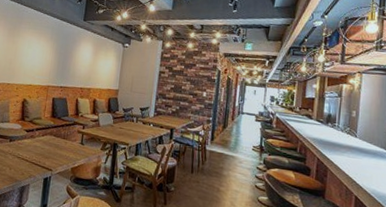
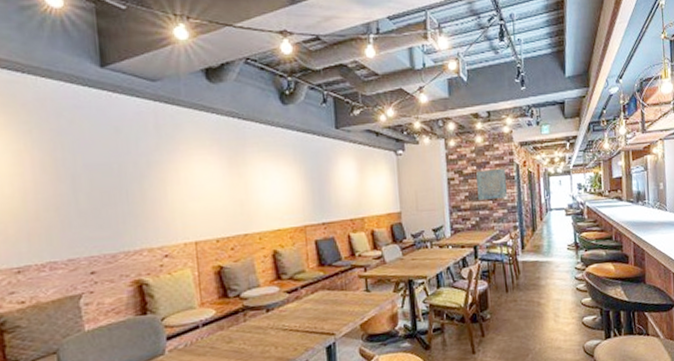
wall art: none [181,70,209,96] -> present [476,168,507,200]

